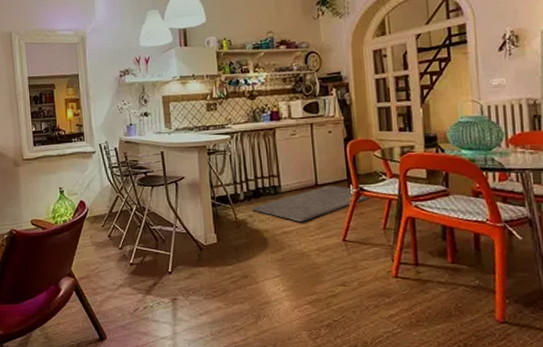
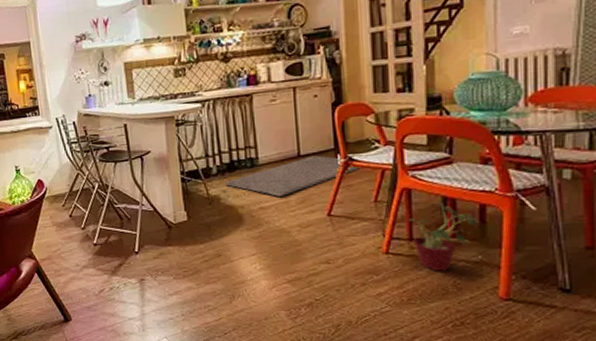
potted plant: none [413,232,474,295] -> present [408,203,478,271]

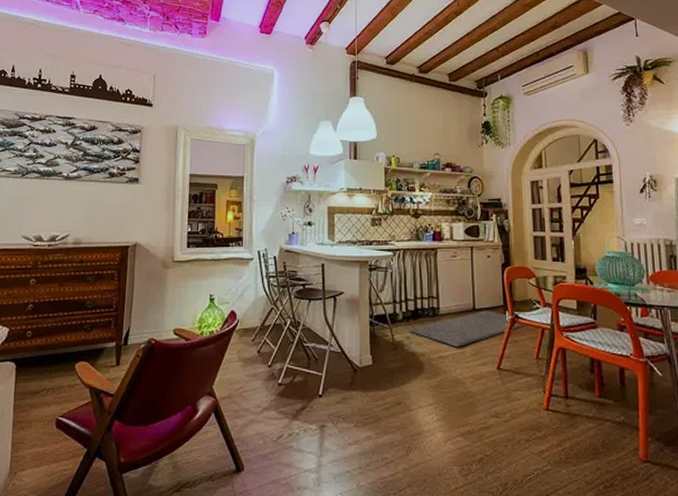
potted plant: present [408,203,478,271] -> none [564,364,619,430]

